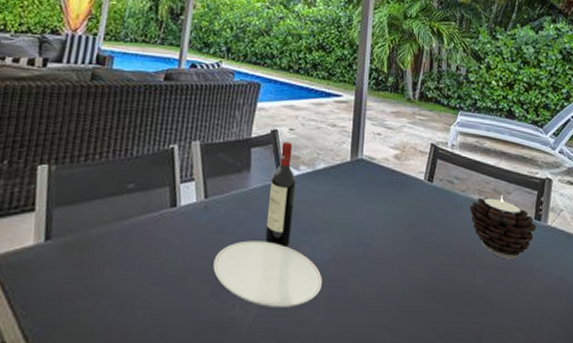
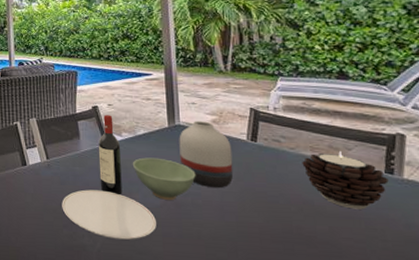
bowl: none [305,198,371,253] -> present [132,157,196,200]
vase: none [357,155,409,238] -> present [179,121,234,189]

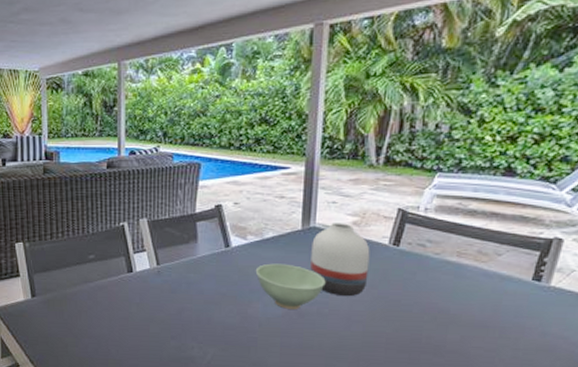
plate: present [62,189,156,240] -> none [171,298,275,351]
wine bottle: present [99,115,123,195] -> none [216,215,244,305]
candle: present [302,150,389,210] -> none [445,256,534,318]

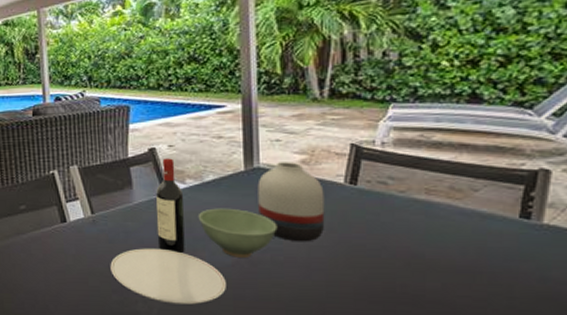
plate: none [171,298,275,351] -> present [110,248,226,305]
wine bottle: none [216,215,244,305] -> present [156,158,185,254]

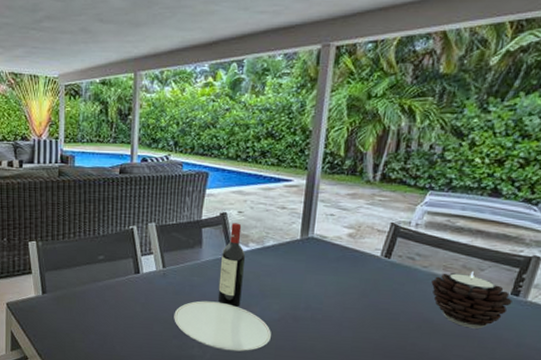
bowl: present [197,208,278,258] -> none [255,270,321,314]
vase: present [257,162,325,242] -> none [306,234,363,304]
candle: none [413,192,523,262] -> present [431,270,513,329]

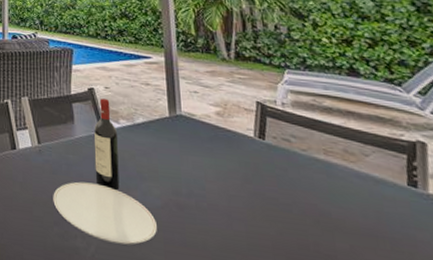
candle: present [431,270,513,329] -> none [315,156,413,227]

